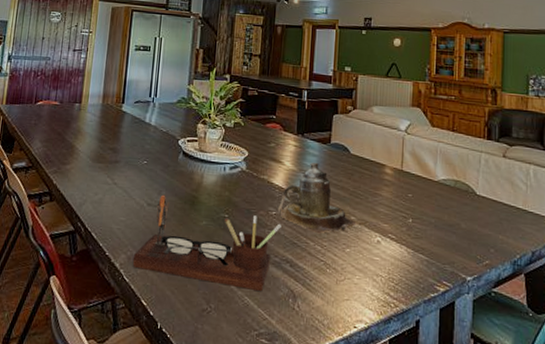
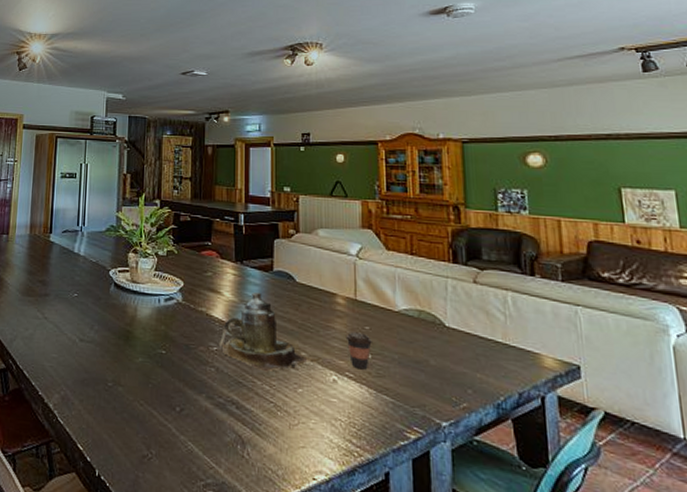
desk organizer: present [132,194,281,291] -> none [66,329,224,436]
coffee cup: none [391,198,413,232] -> present [345,332,372,370]

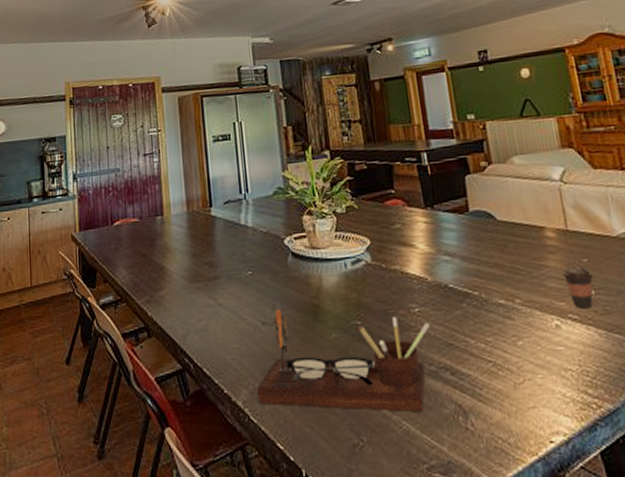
desk organizer: none [66,329,224,436] -> present [256,308,430,412]
teapot: present [218,293,322,372] -> none [420,239,539,328]

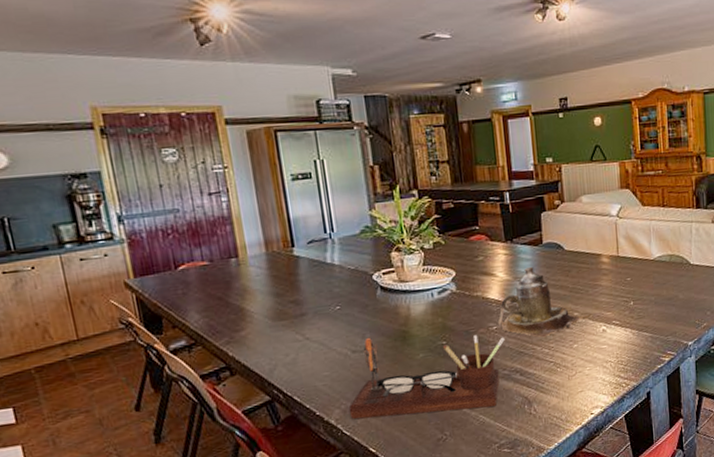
teapot: none [420,239,539,328] -> present [497,267,592,338]
coffee cup: present [562,266,593,309] -> none [611,284,633,316]

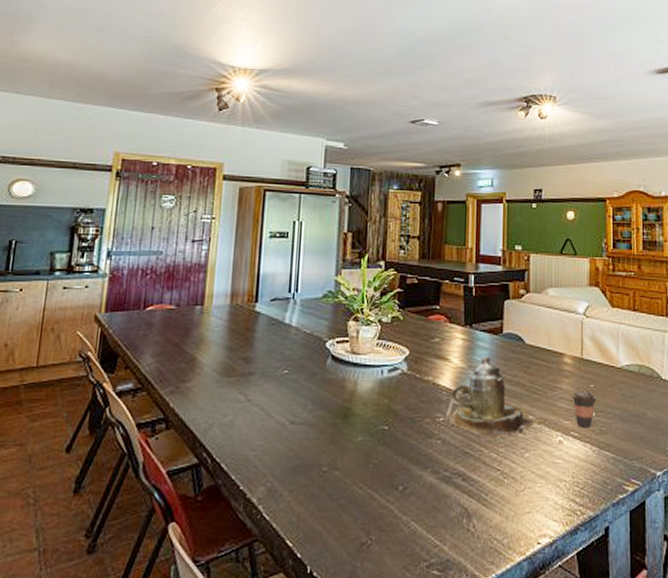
desk organizer: present [348,335,505,420] -> none [273,409,451,513]
coffee cup: none [611,284,633,316] -> present [572,391,596,428]

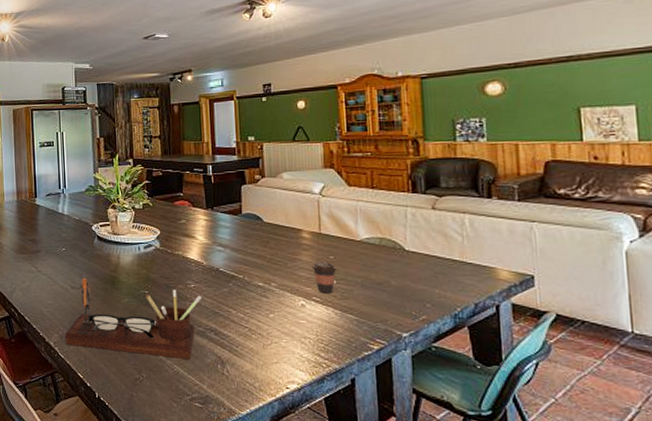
desk organizer: none [273,409,451,513] -> present [65,277,202,359]
teapot: present [445,357,548,439] -> none [195,235,290,302]

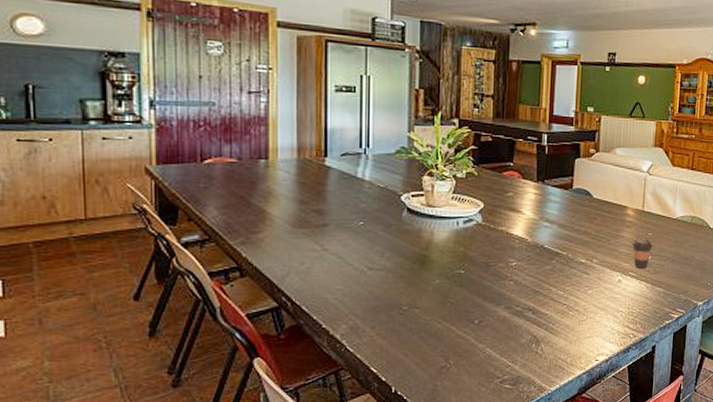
desk organizer: present [65,277,202,359] -> none [356,256,523,341]

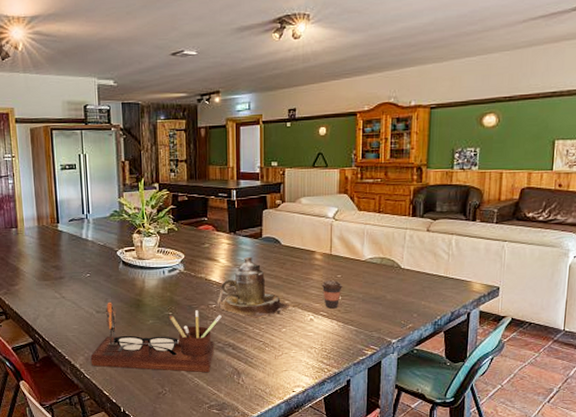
desk organizer: none [356,256,523,341] -> present [90,302,222,372]
teapot: none [518,210,610,280] -> present [217,257,301,319]

